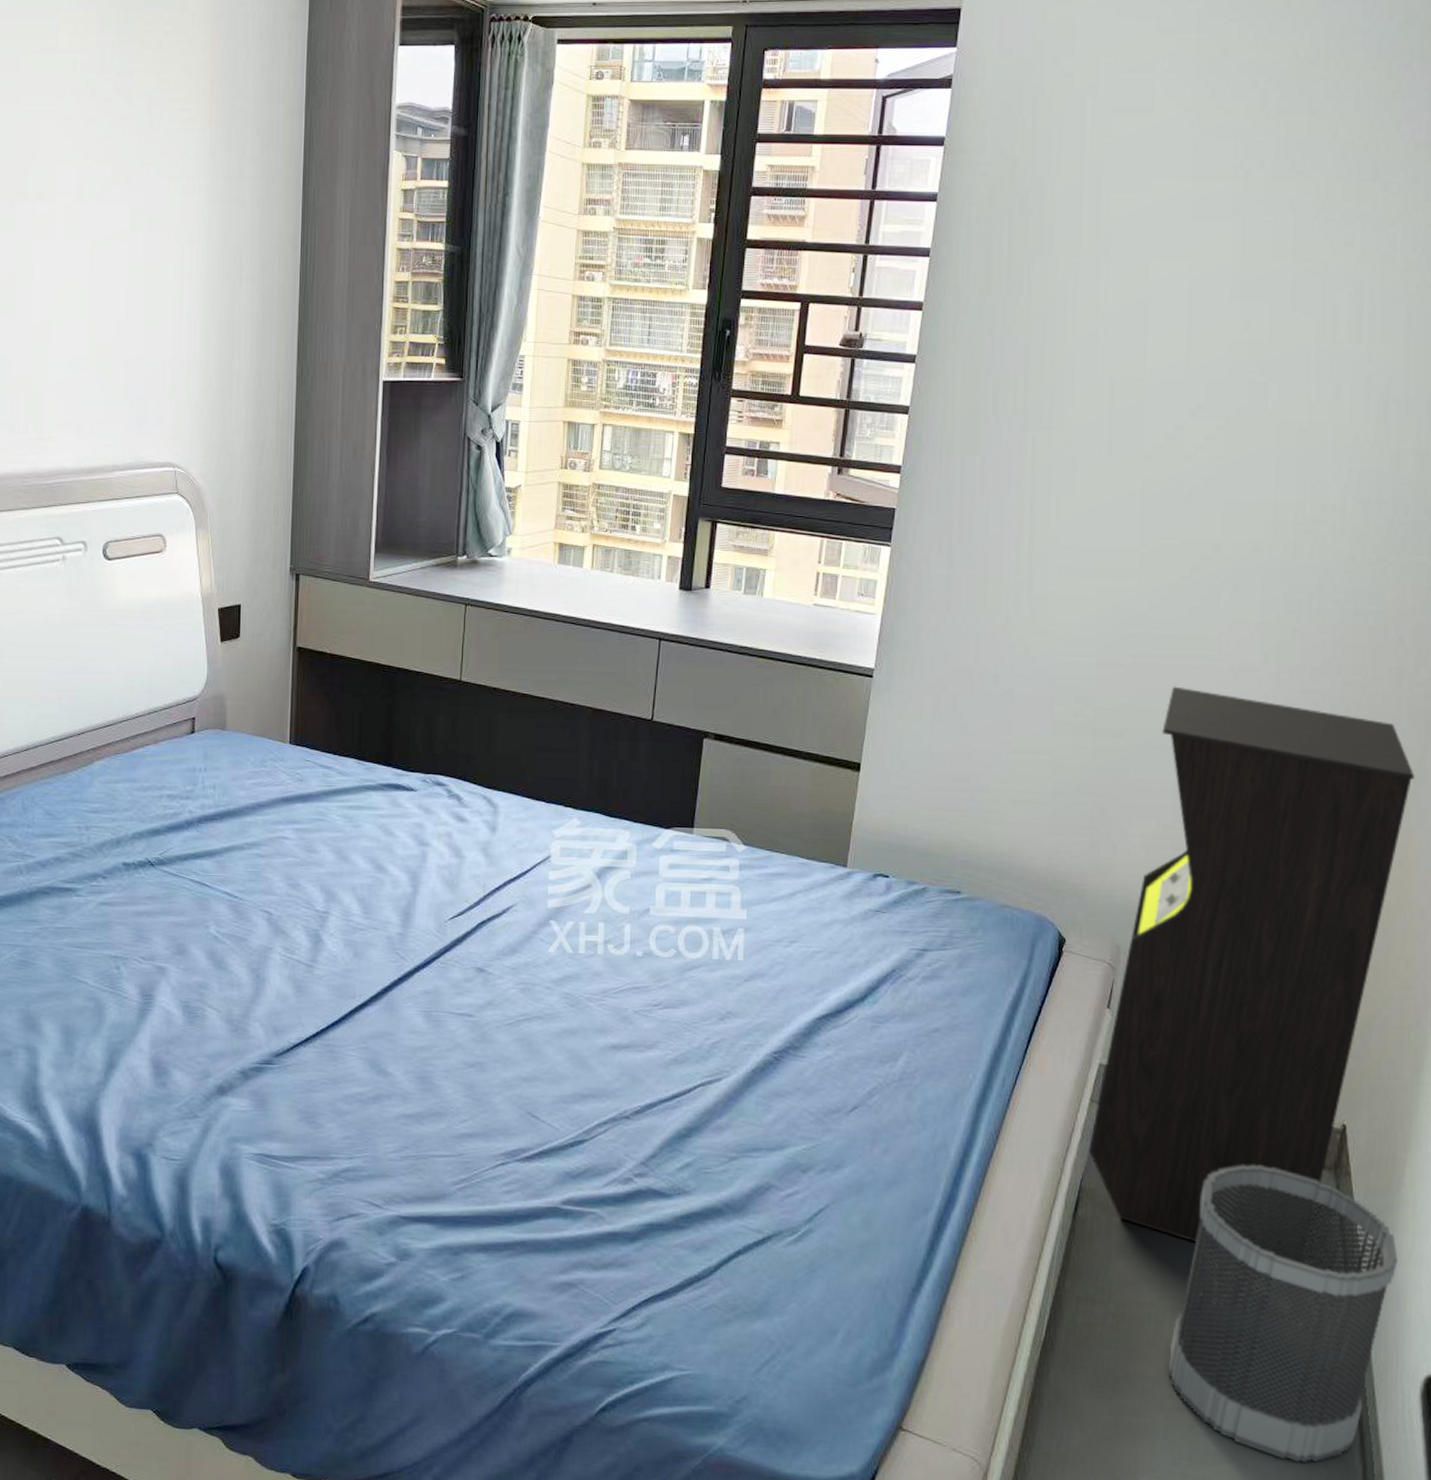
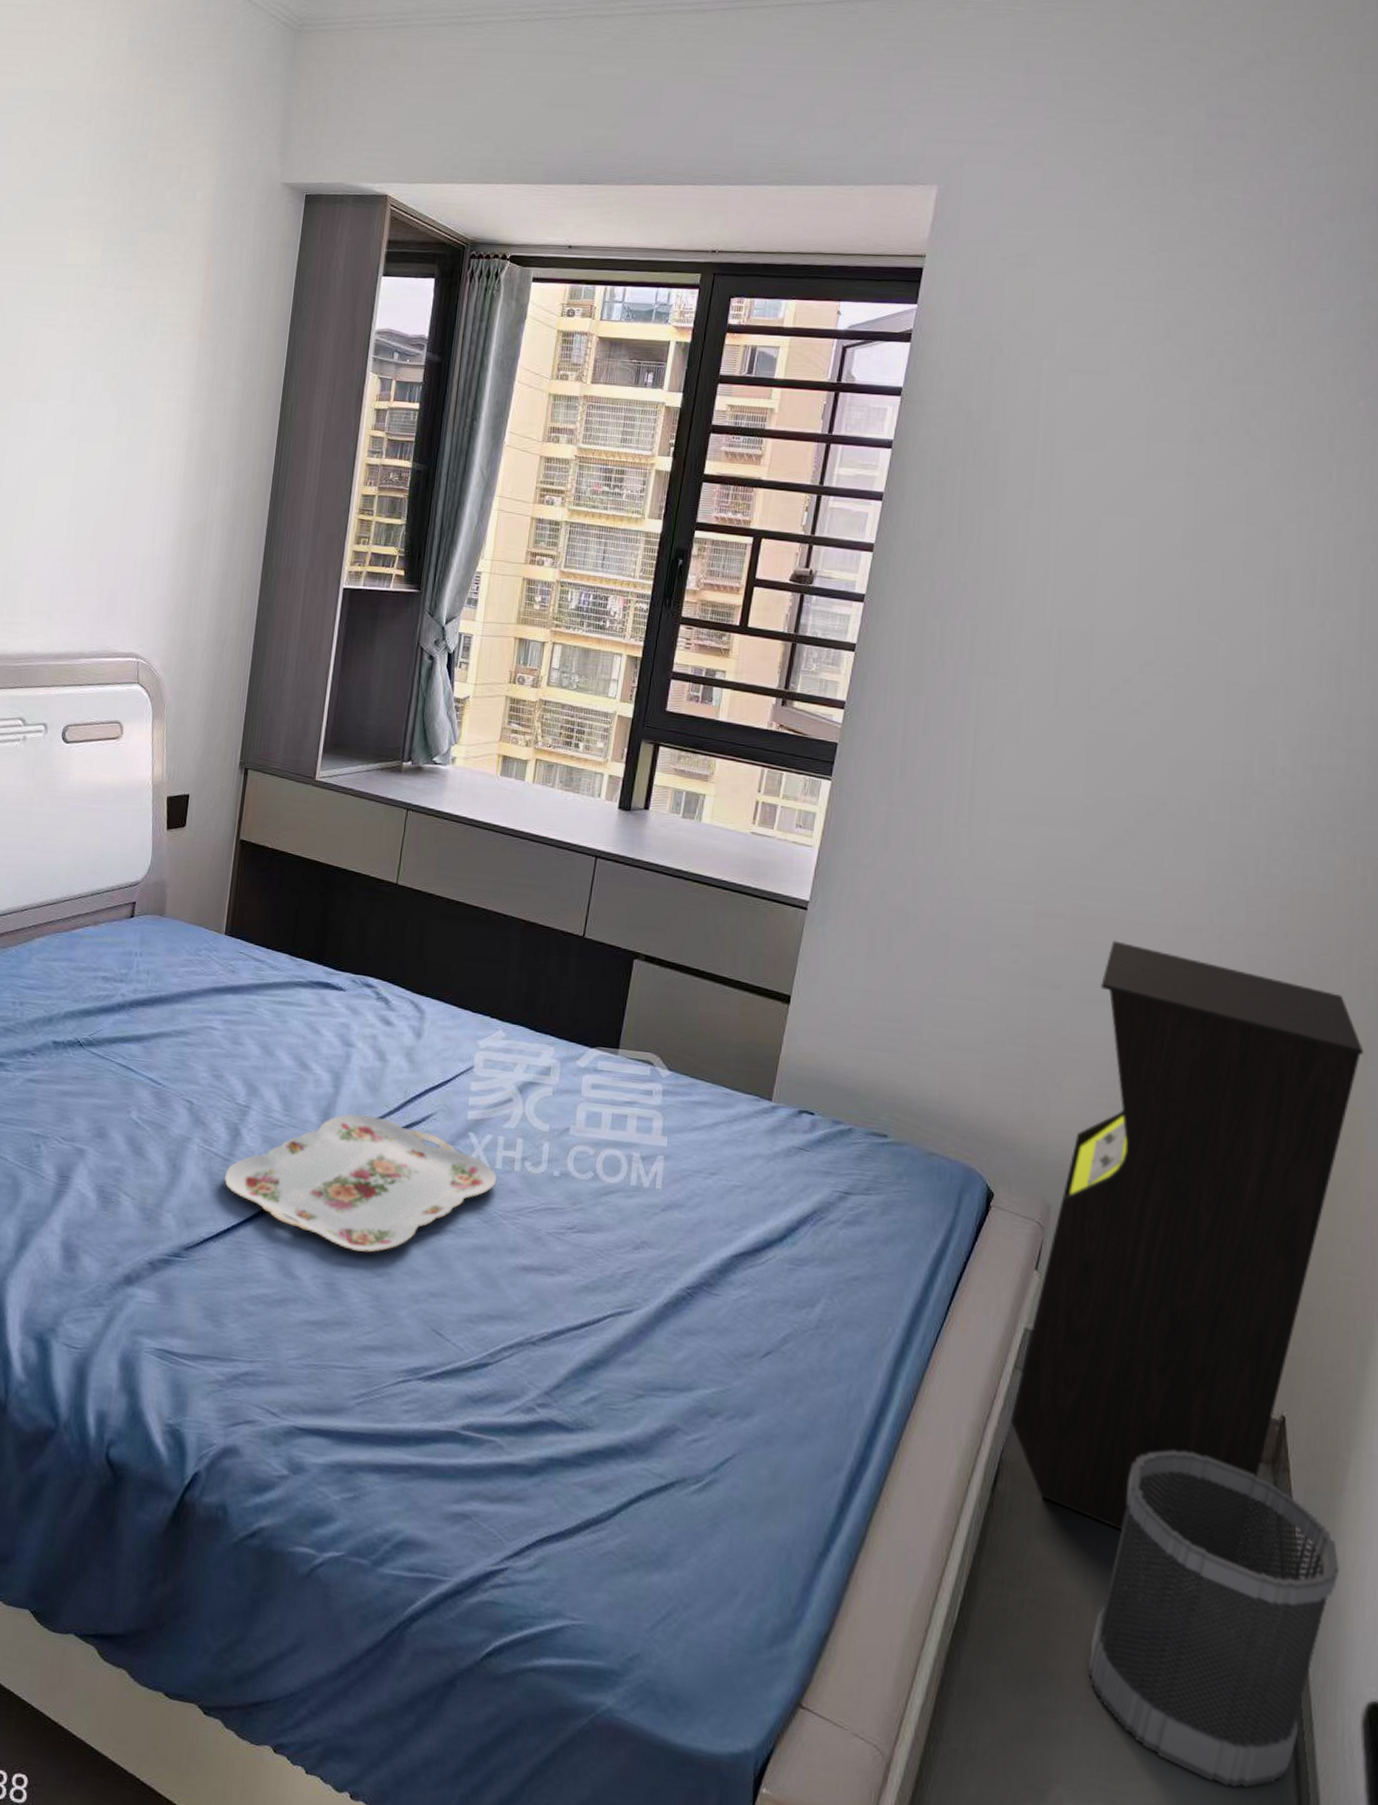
serving tray: none [308,911,581,1045] -> present [224,1114,497,1253]

